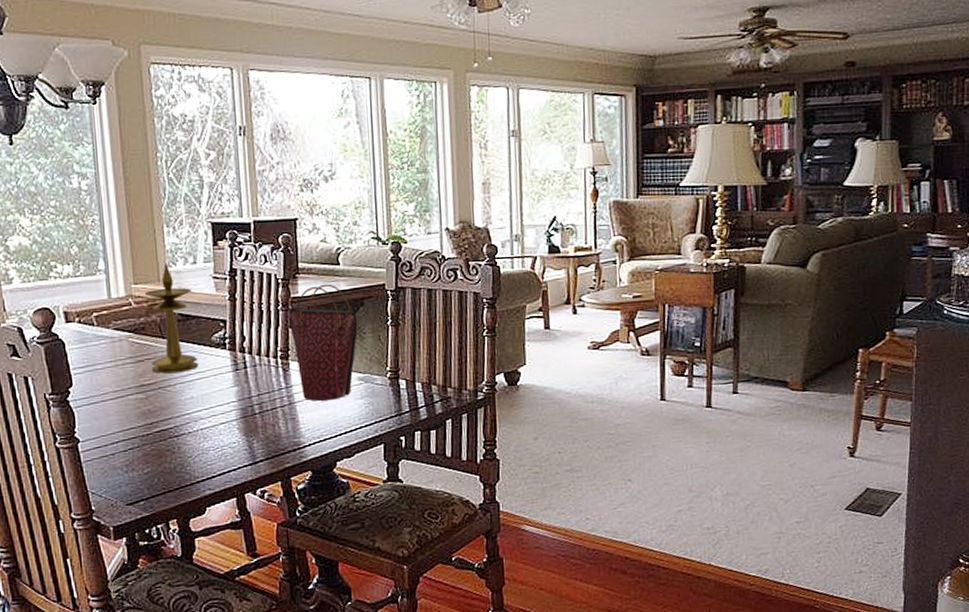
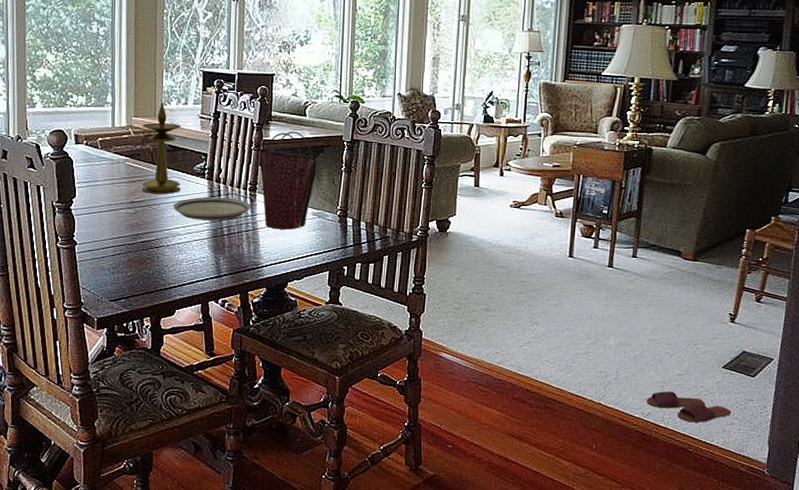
plate: none [191,369,284,400] -> present [173,197,250,221]
slippers: none [762,542,860,575] -> present [646,391,732,422]

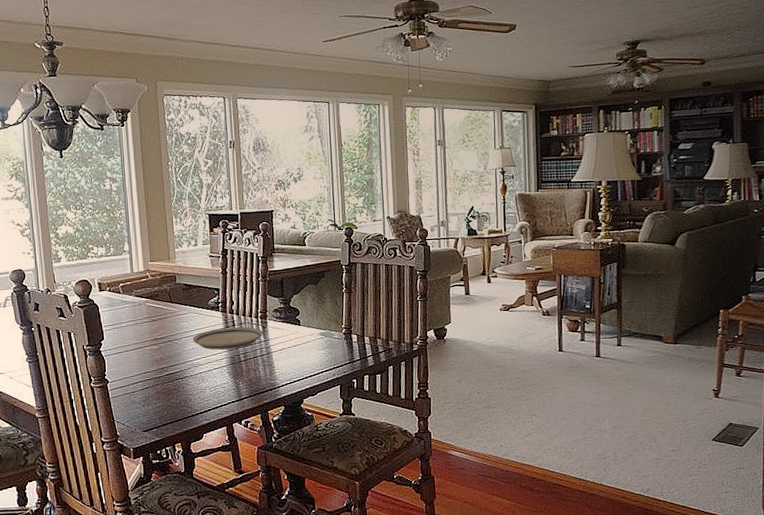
candlestick: present [142,102,181,195] -> none [158,246,198,330]
handbag: present [260,131,317,230] -> none [267,260,320,351]
slippers: present [646,391,732,422] -> none [644,467,725,494]

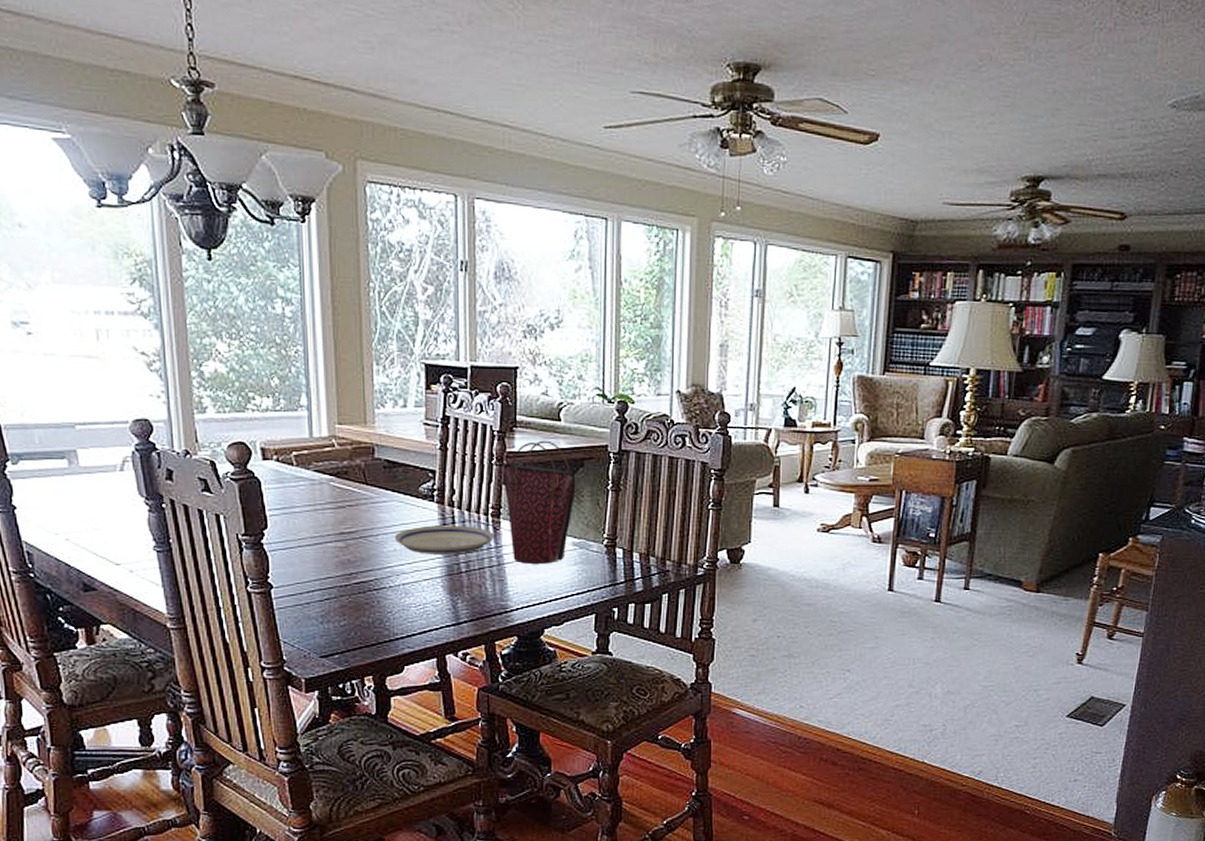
handbag: none [267,260,320,351] -> present [503,440,576,564]

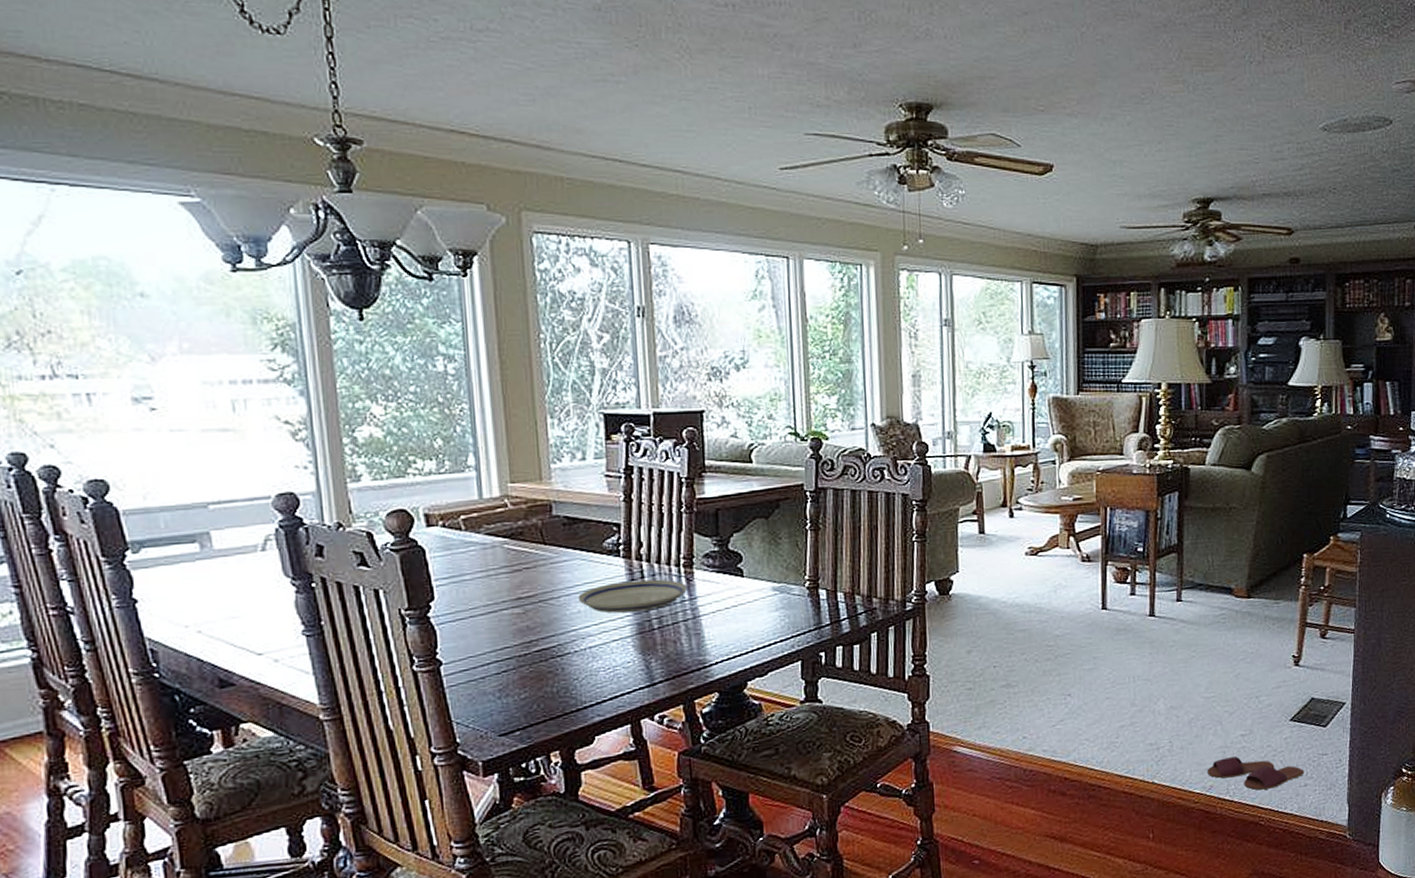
handbag: present [503,440,576,564] -> none [694,483,773,614]
slippers: none [977,746,1076,780] -> present [1207,756,1305,790]

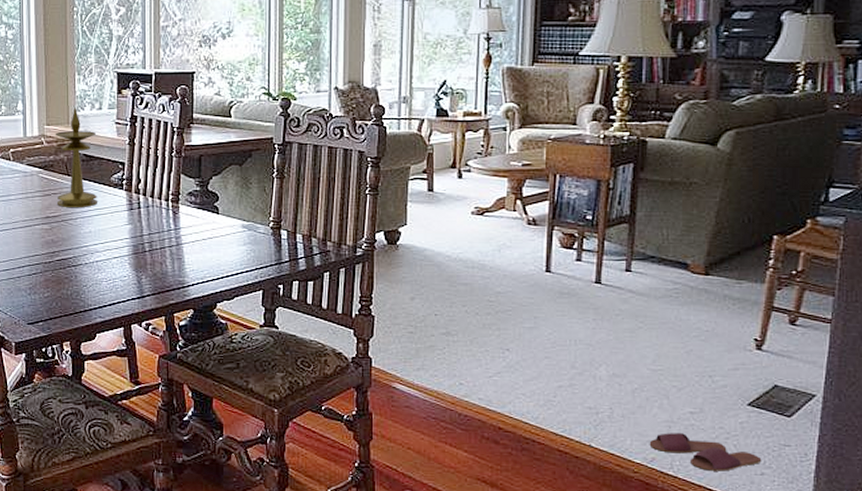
candlestick: none [523,460,587,585] -> present [55,108,97,208]
plate: present [578,579,687,614] -> none [90,210,173,236]

